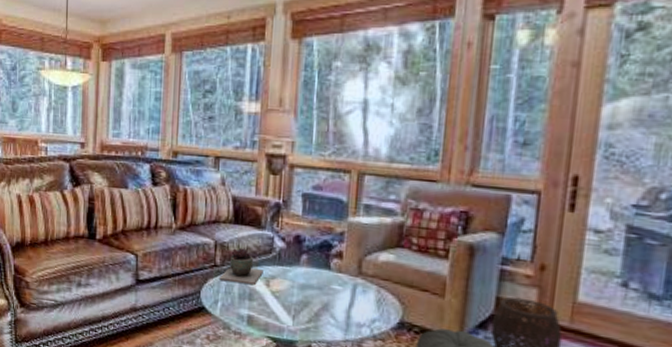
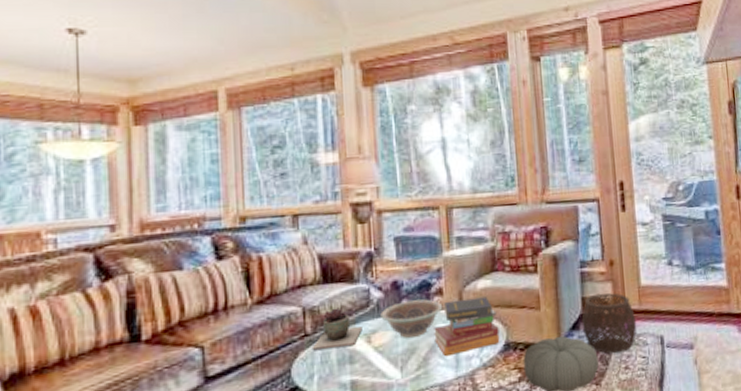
decorative bowl: none [281,256,341,292] -> present [380,299,443,338]
books: none [328,266,396,320] -> present [434,296,500,356]

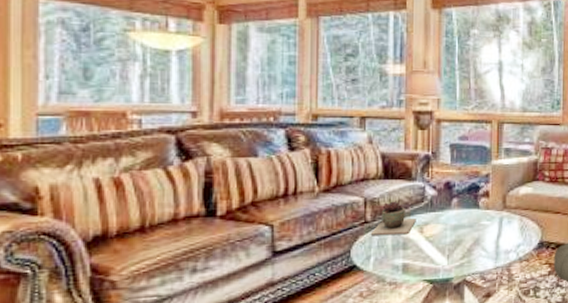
decorative bowl: present [380,299,443,338] -> none [433,199,488,231]
books: present [434,296,500,356] -> none [479,201,535,249]

